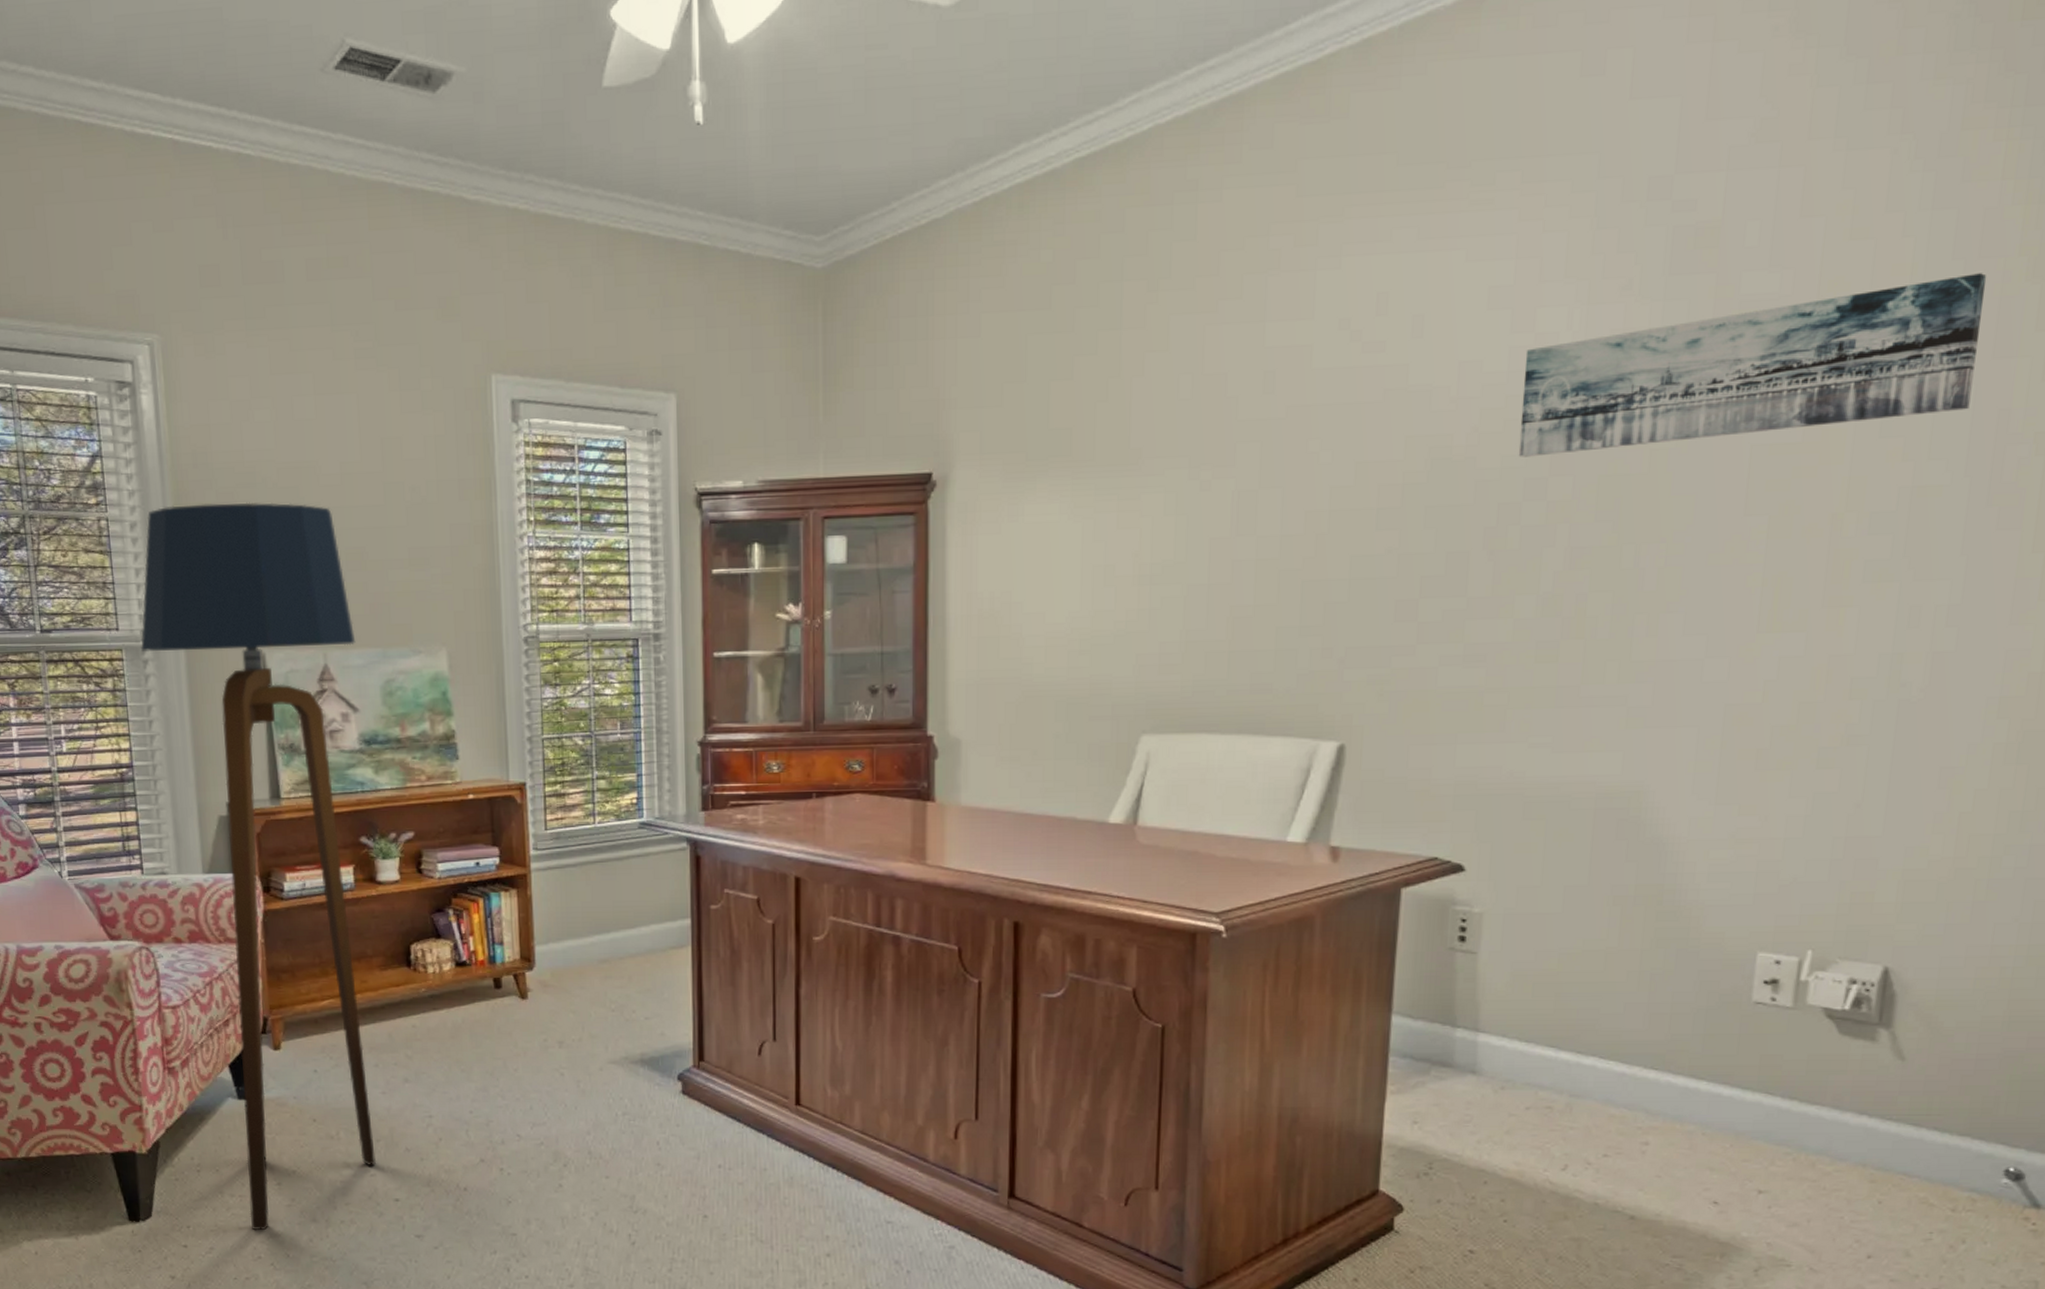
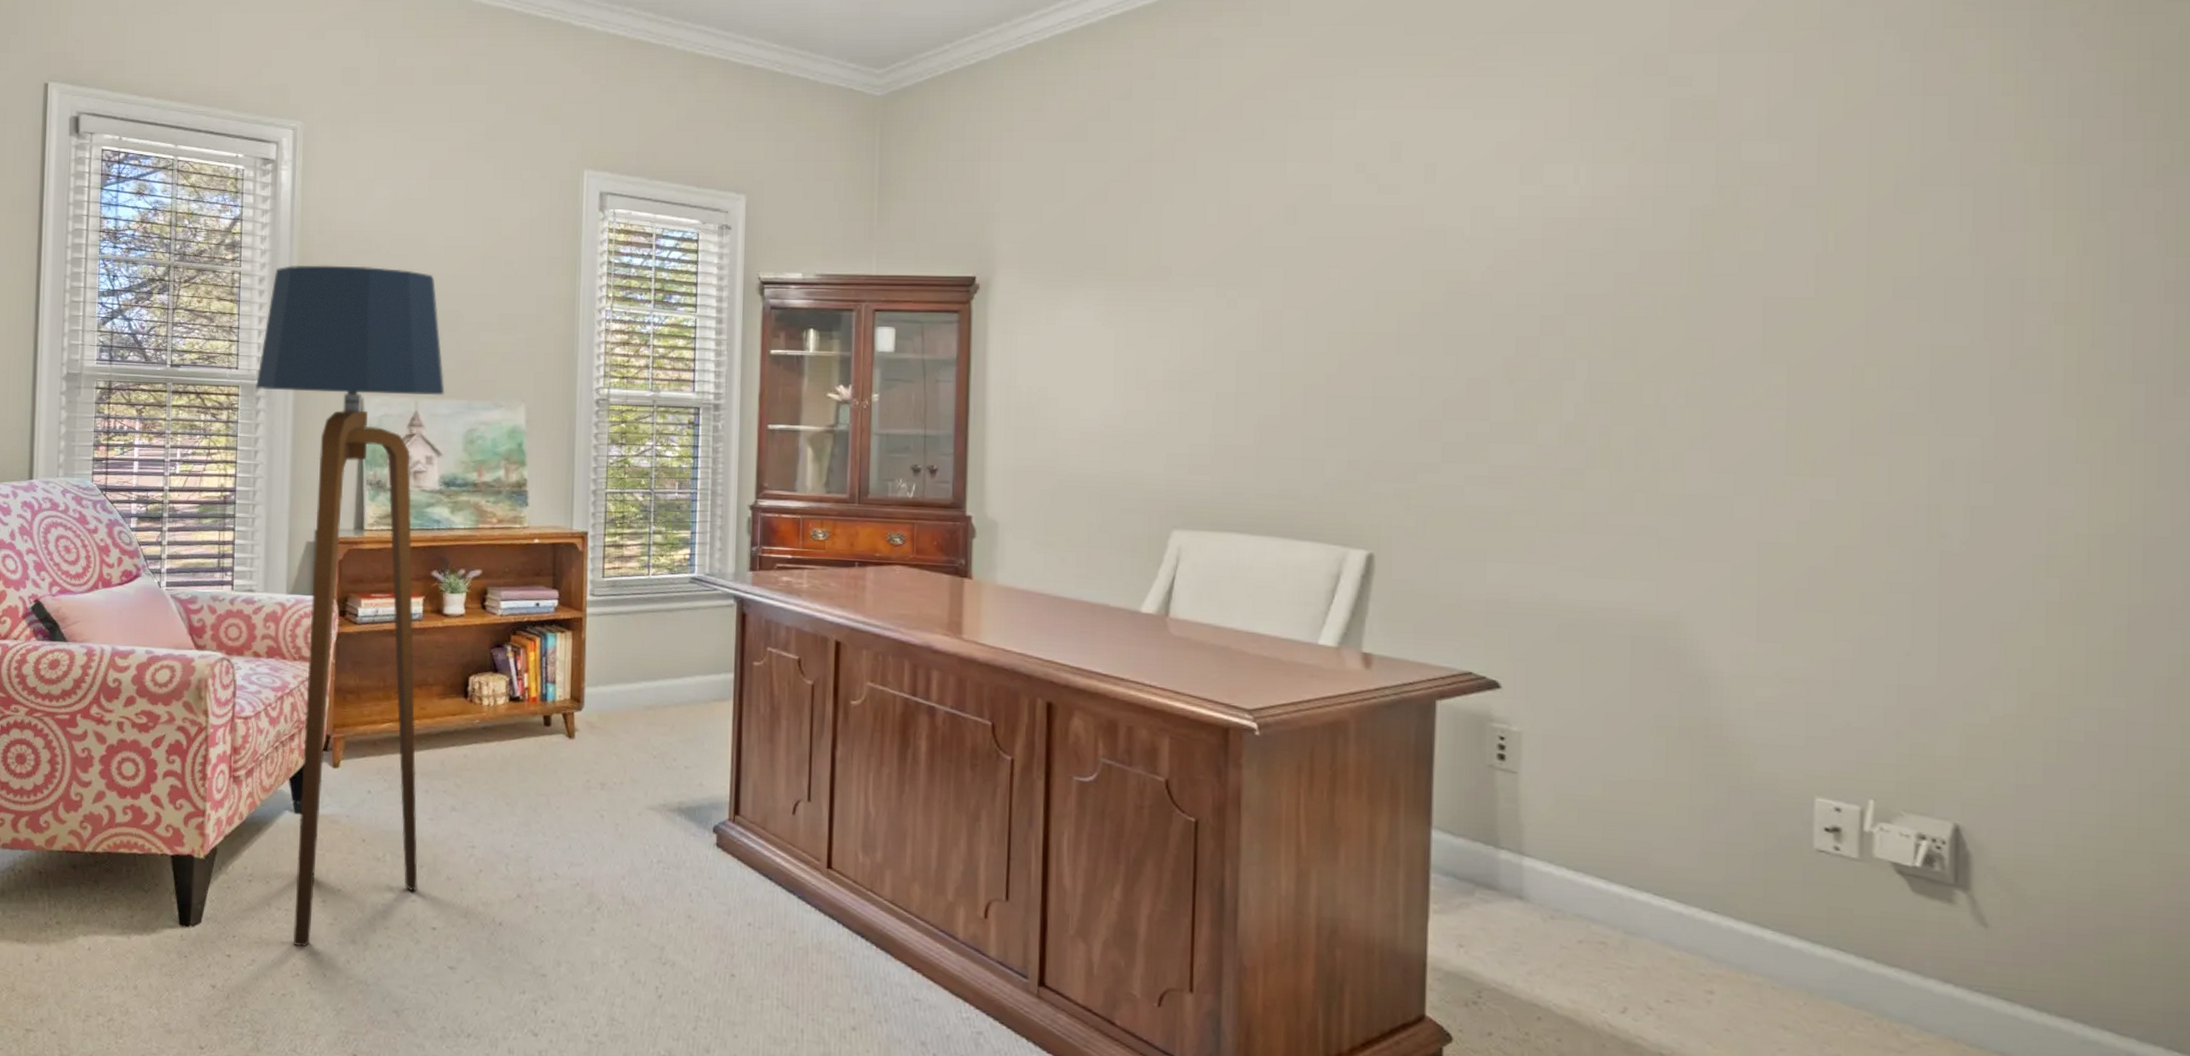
wall art: present [1518,273,1987,457] -> none [1533,154,1985,296]

